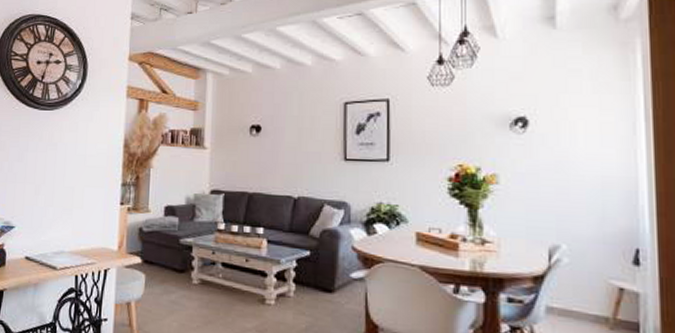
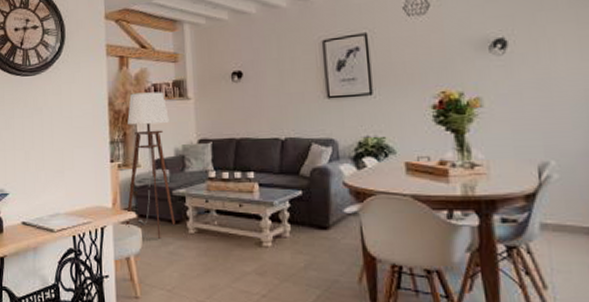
floor lamp: none [129,137,183,287] -> present [125,91,176,239]

